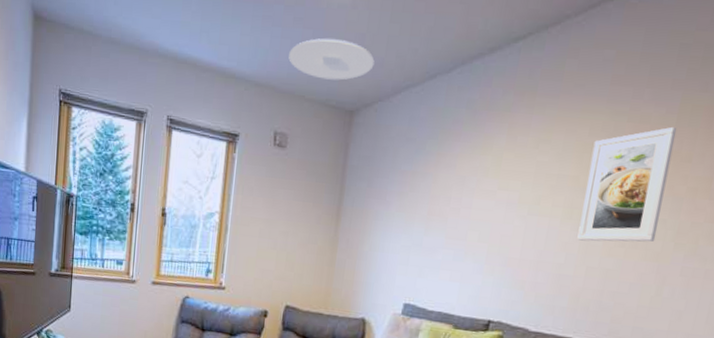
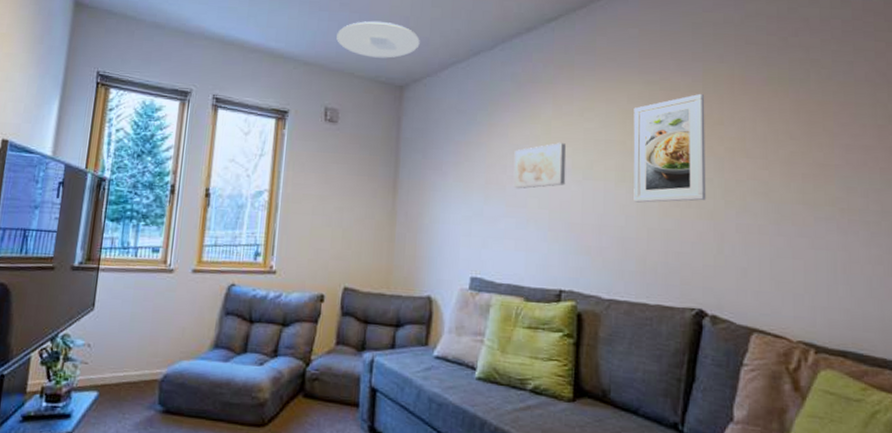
wall art: none [456,176,515,222] -> present [513,143,567,189]

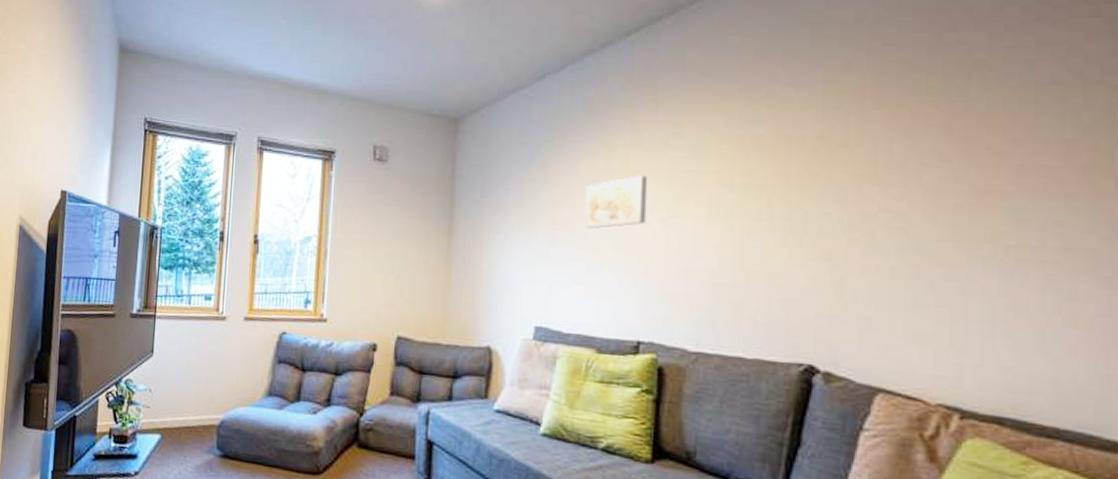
ceiling light: present [336,20,420,58] -> none [384,47,477,88]
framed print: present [633,93,706,203] -> none [729,110,825,242]

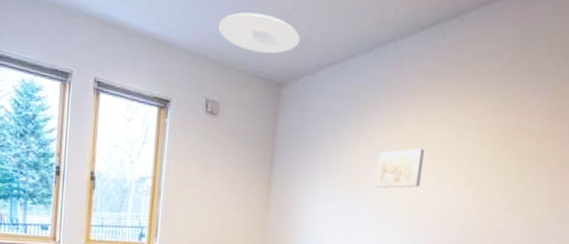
ceiling light: none [384,47,477,88] -> present [218,12,300,54]

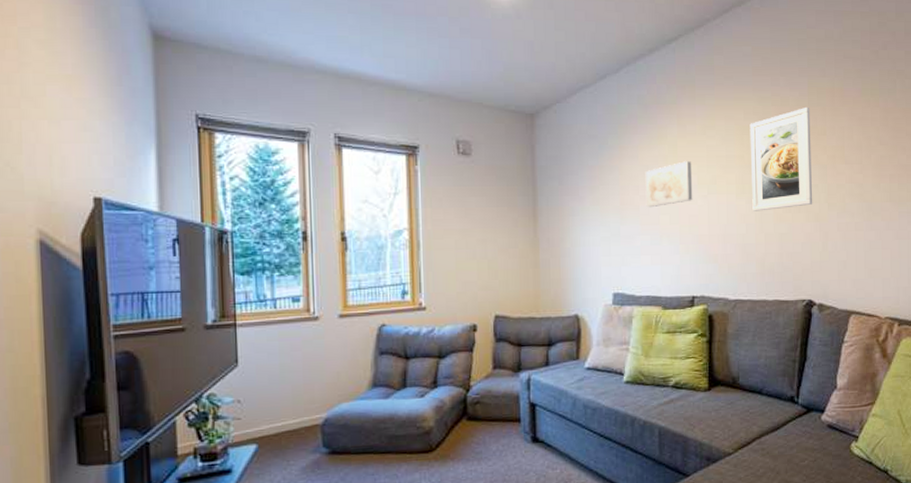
ceiling light: present [218,12,300,54] -> none [460,46,546,86]
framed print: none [475,110,549,207] -> present [750,106,813,211]

